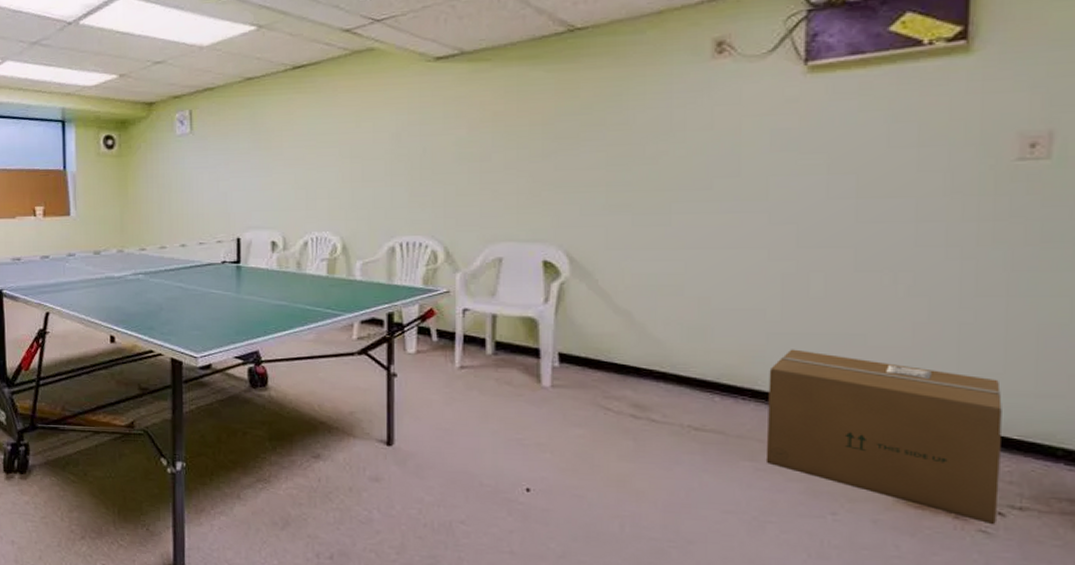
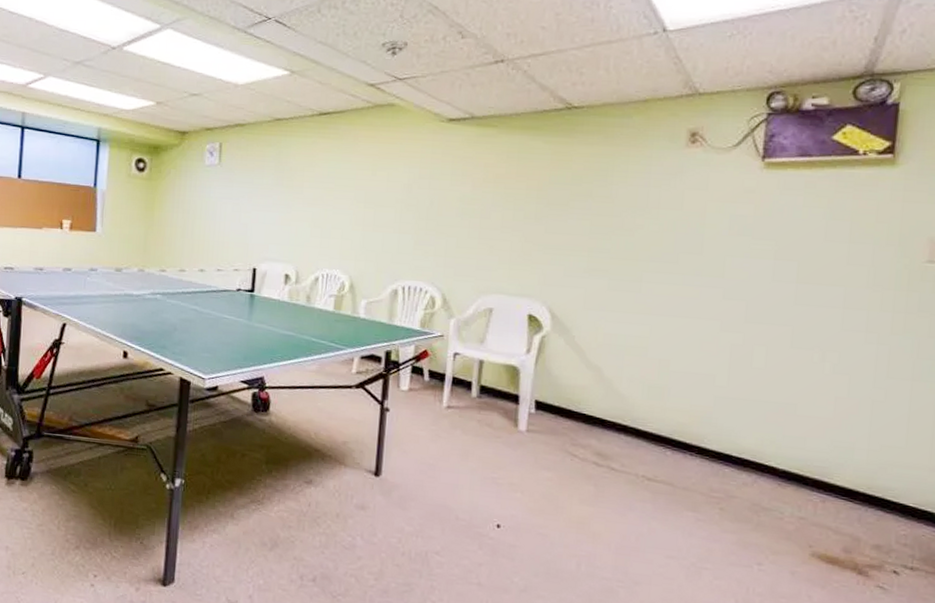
box: present [765,349,1002,525] -> none [706,412,903,582]

